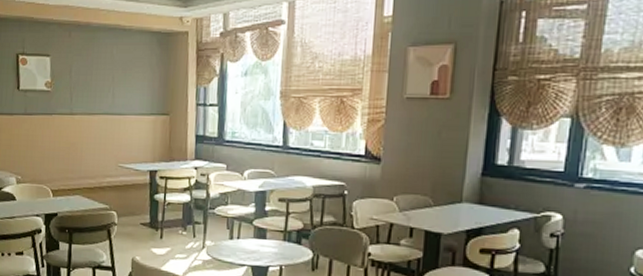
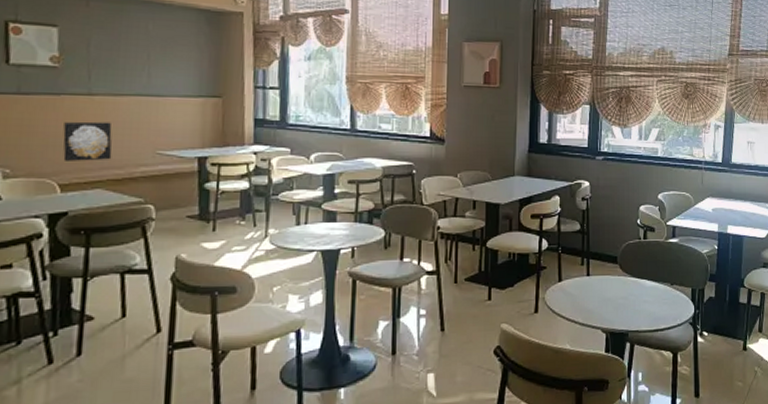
wall art: none [54,137,87,171] -> present [63,121,112,161]

